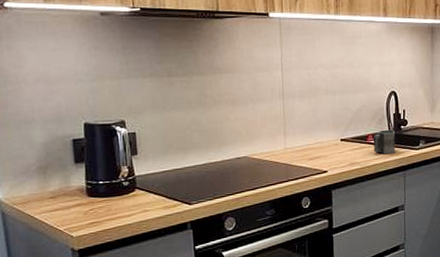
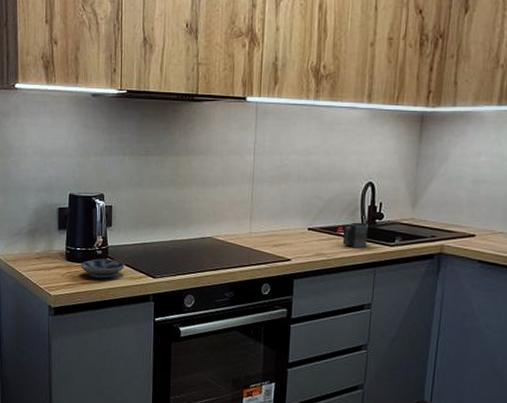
bowl: none [105,189,156,212] -> present [81,259,125,279]

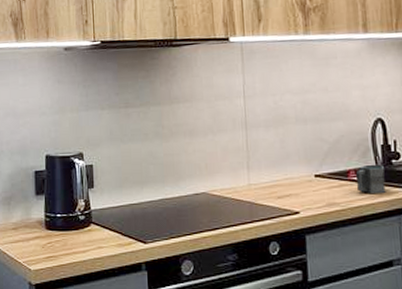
bowl: present [81,259,125,279] -> none [62,225,111,248]

